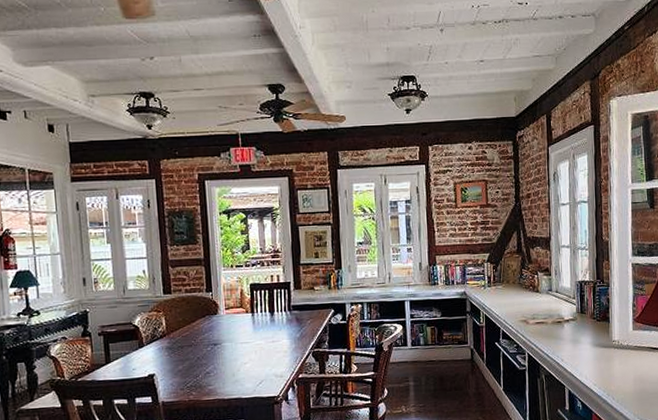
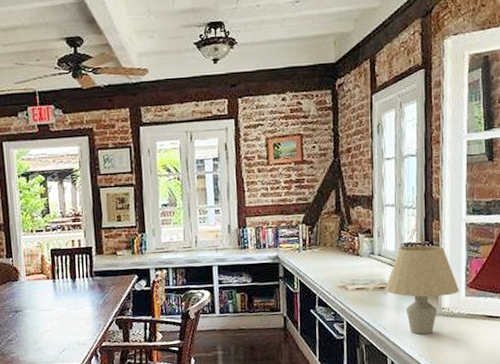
table lamp: none [562,283,627,365] -> present [385,245,459,335]

